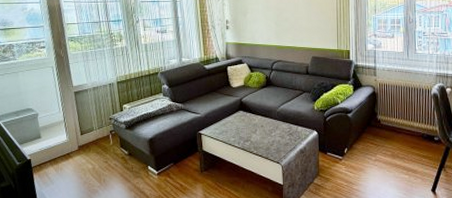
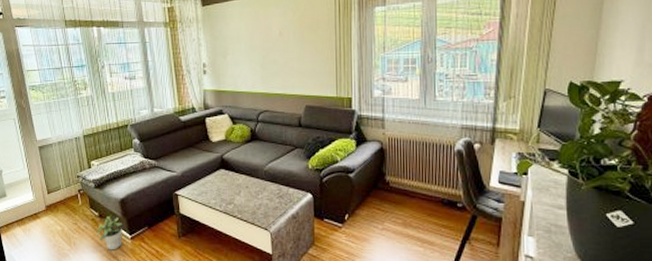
potted plant: none [125,153,150,186] -> present [96,215,122,250]

